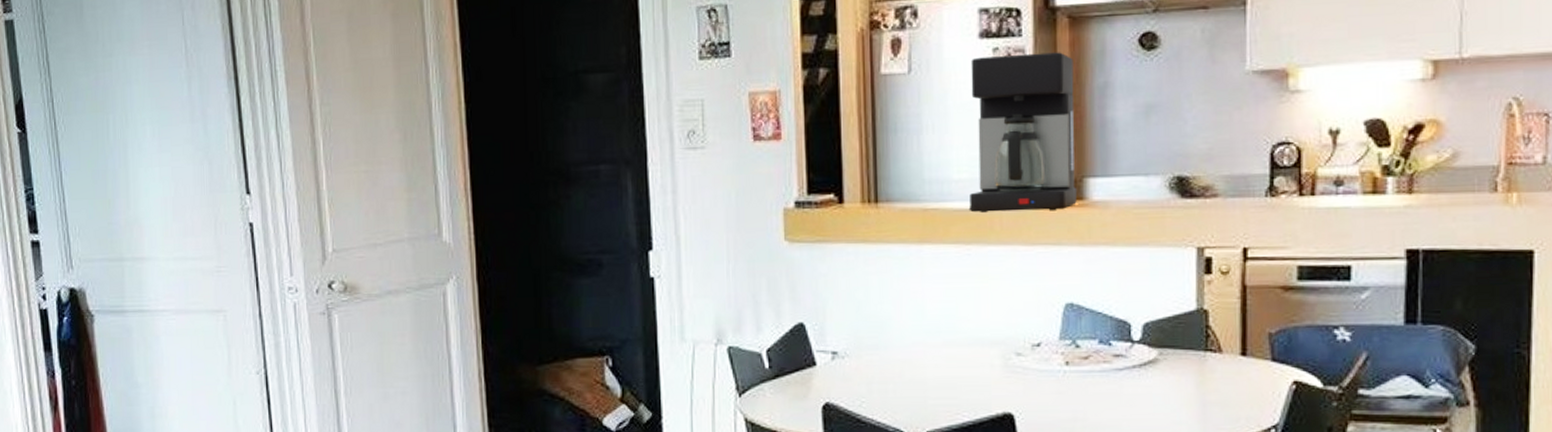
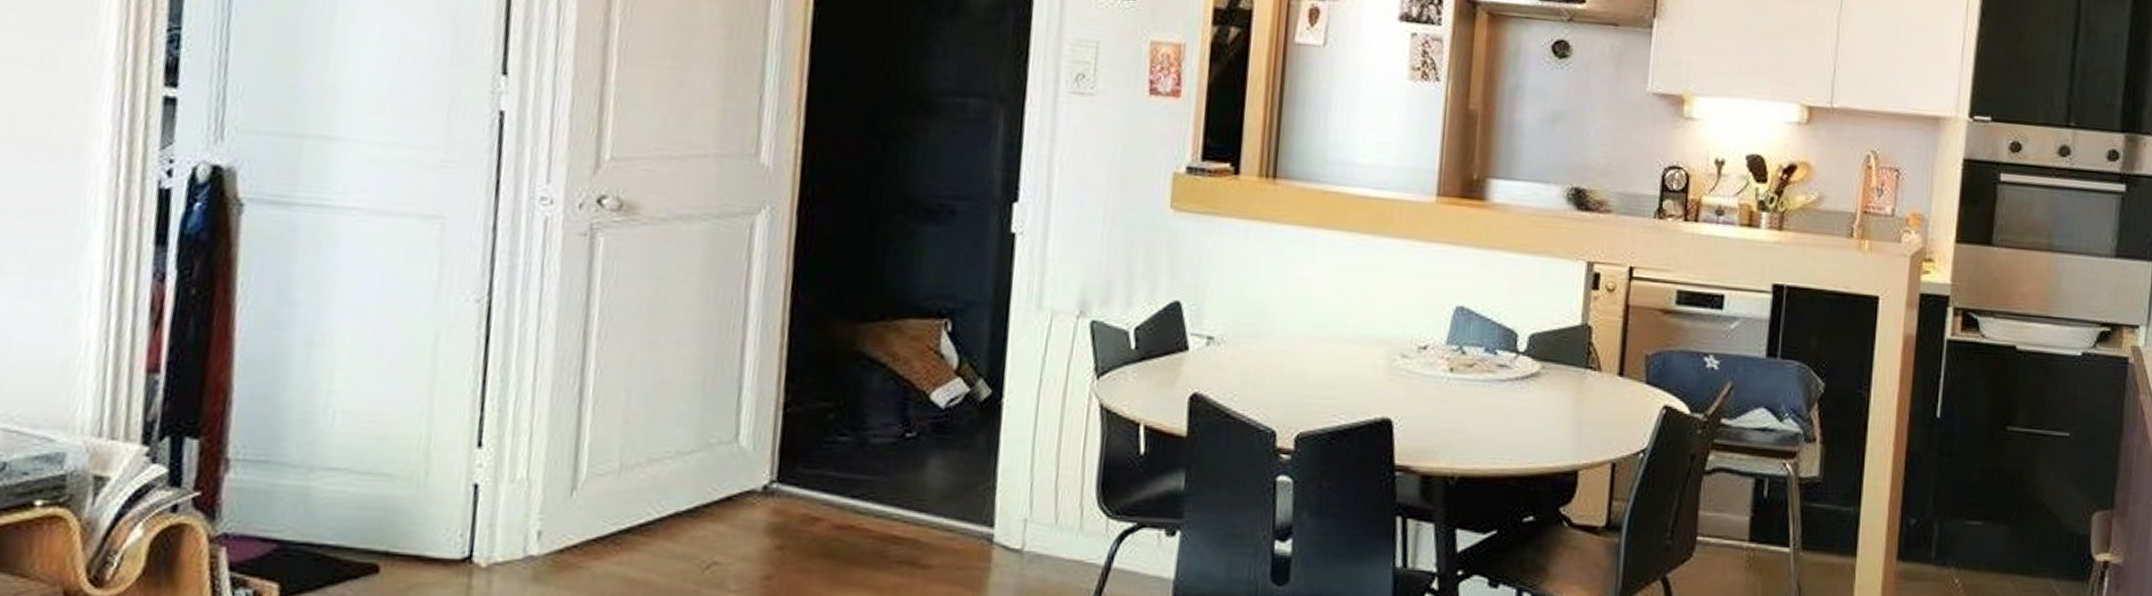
coffee maker: present [970,52,1077,214] -> none [1371,40,1489,209]

